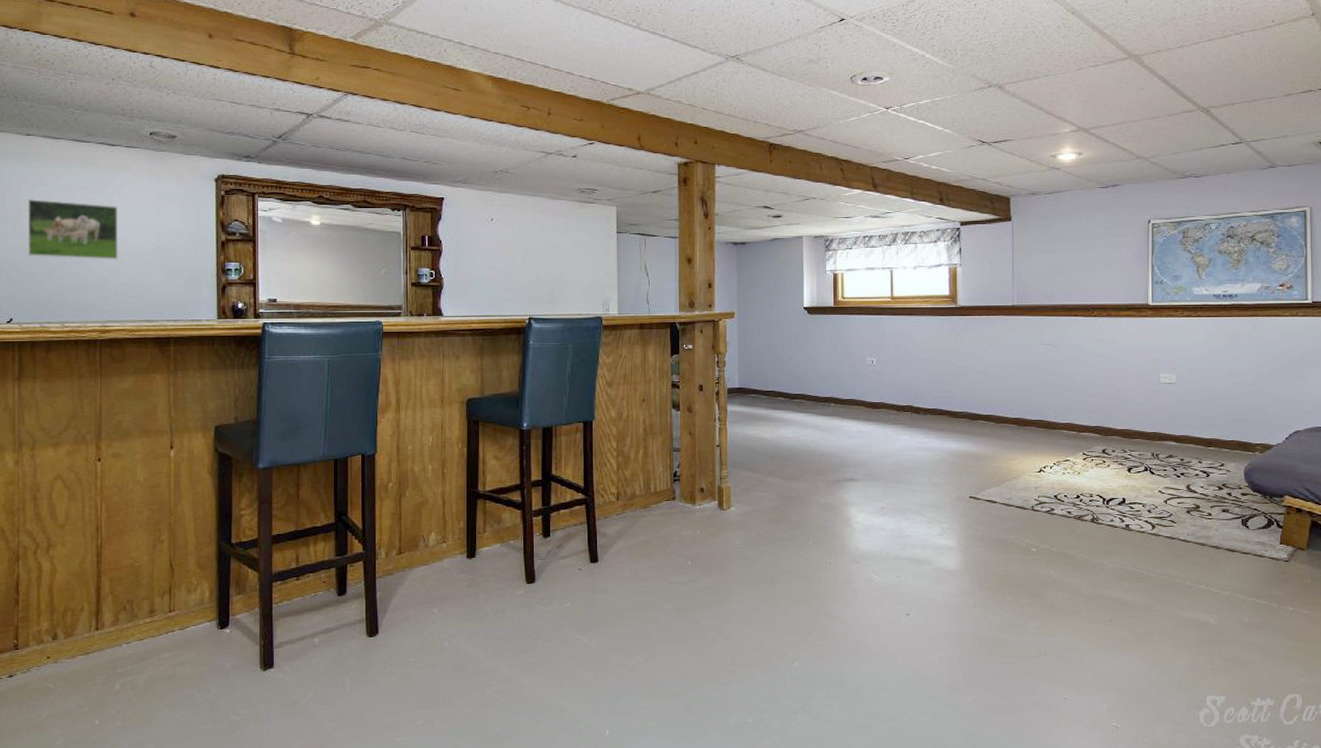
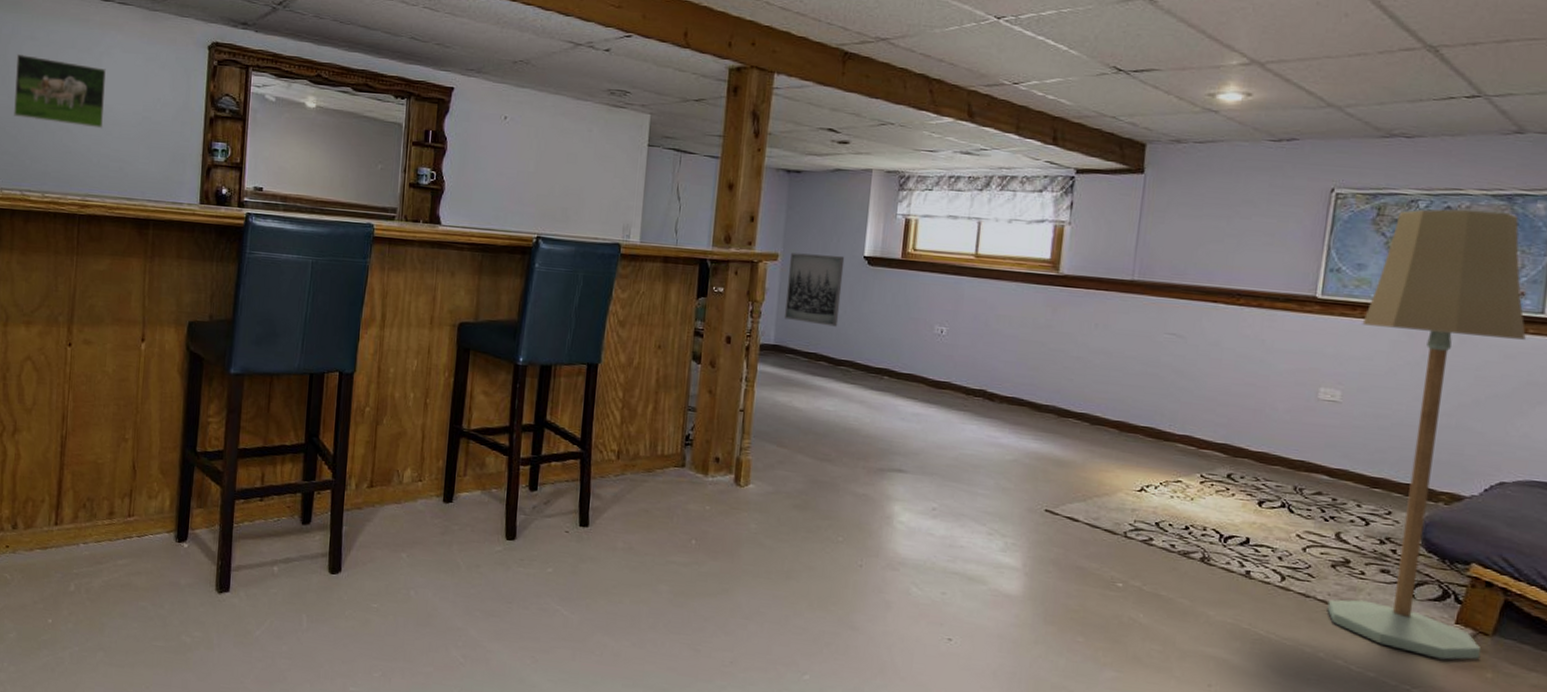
wall art: none [744,308,789,367] -> present [784,252,845,327]
floor lamp: none [1183,227,1301,573] -> present [1327,209,1526,660]

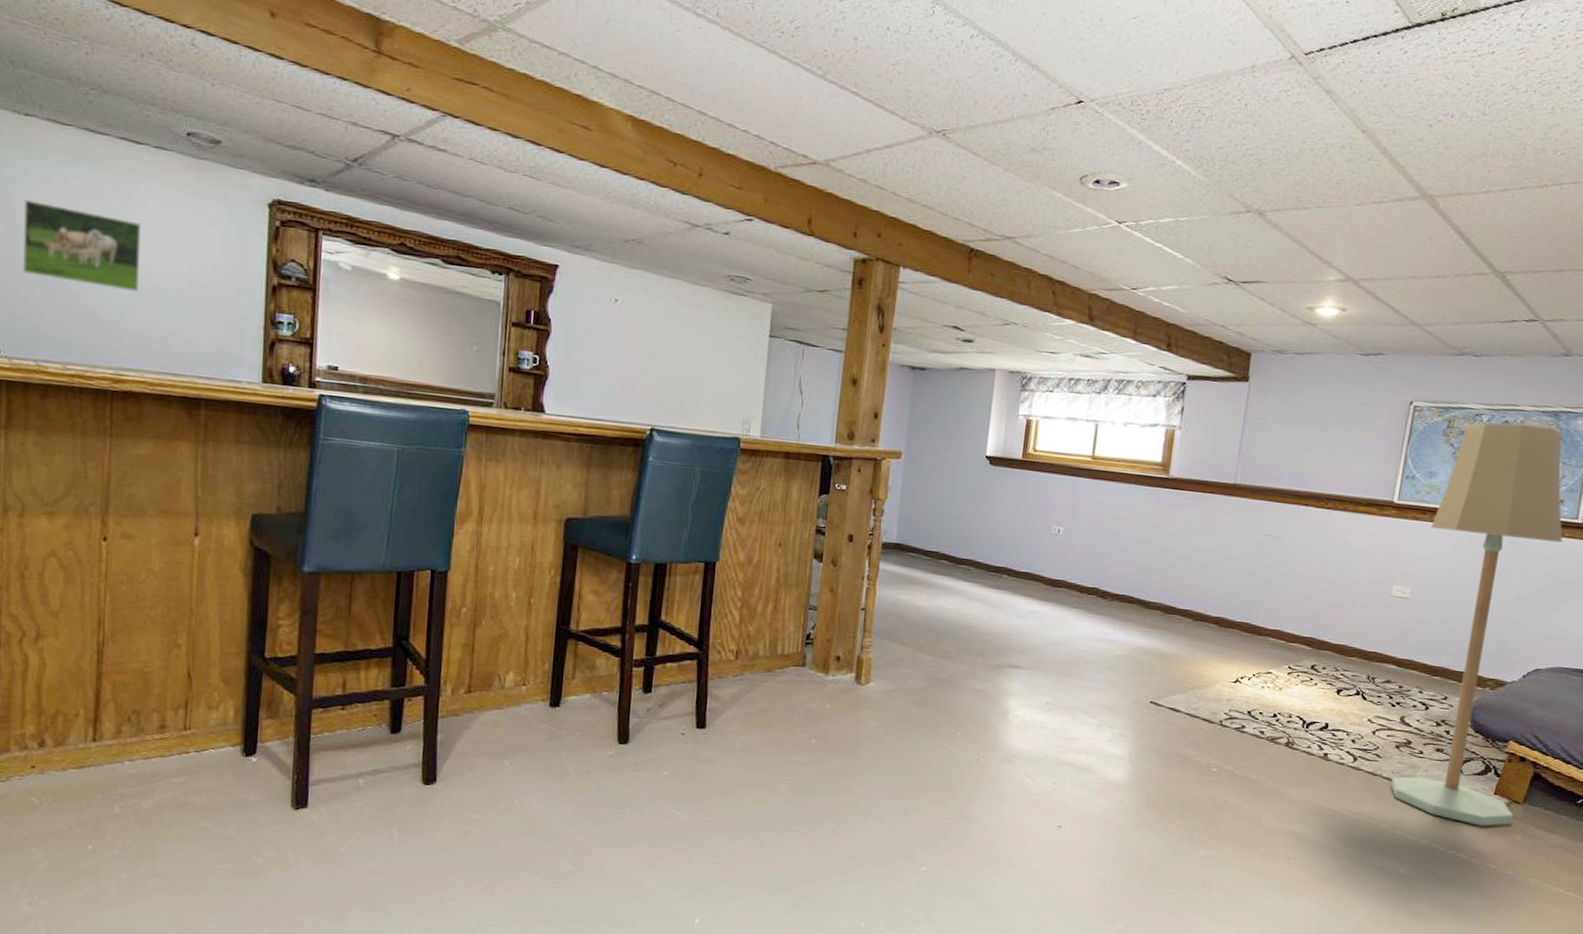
wall art: present [784,252,845,327] -> none [906,451,967,526]

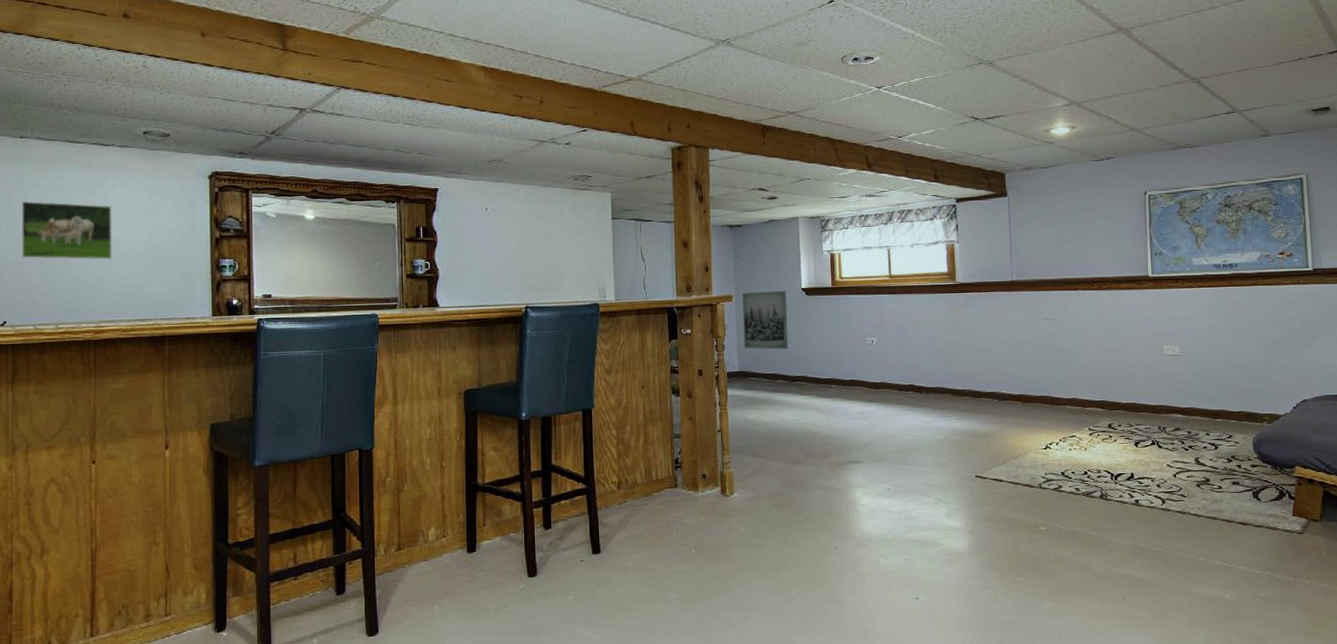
wall art: none [906,451,967,526] -> present [743,290,789,350]
floor lamp: present [1390,422,1563,826] -> none [1184,195,1315,546]

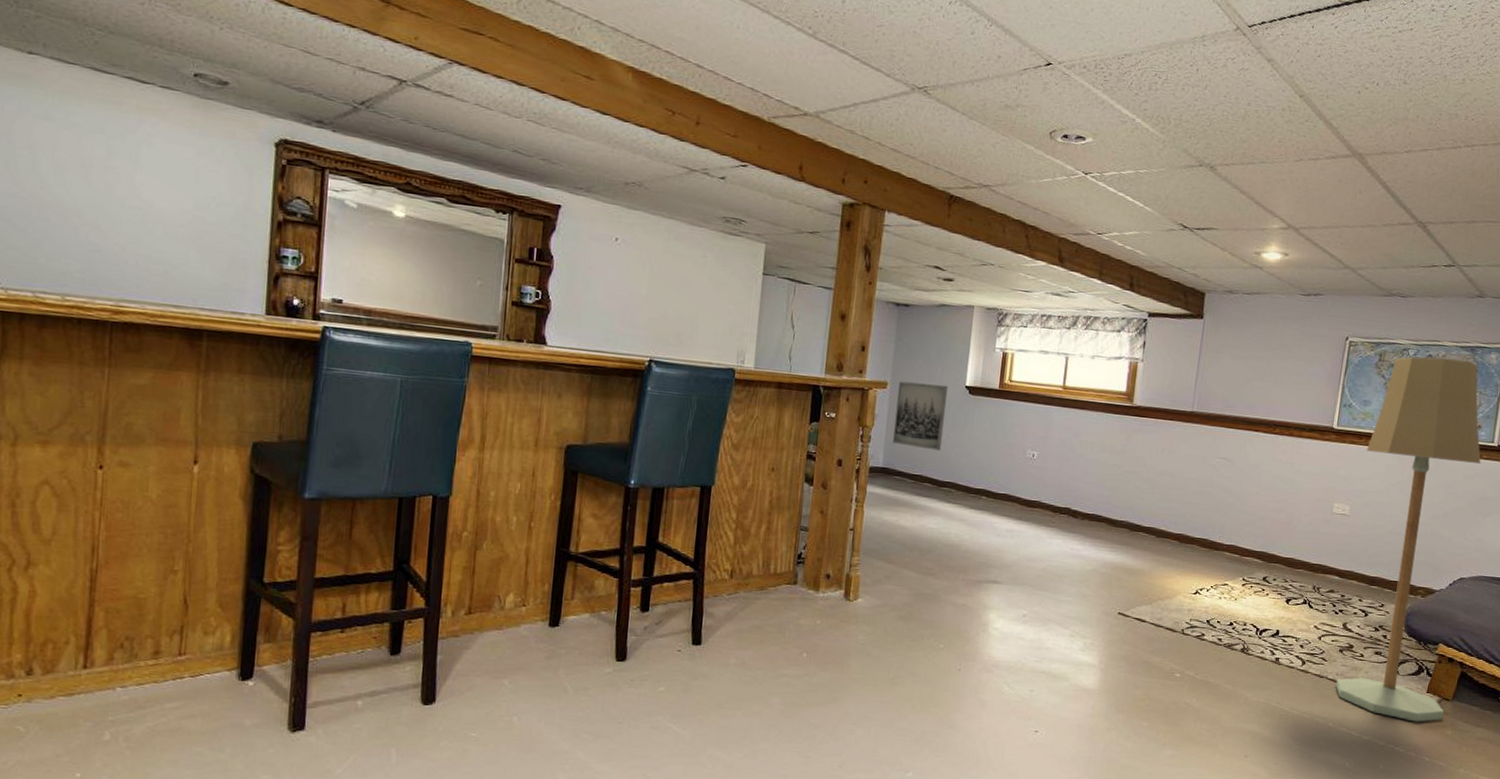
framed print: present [21,200,113,260] -> none [22,134,145,227]
floor lamp: none [1184,195,1315,546] -> present [1335,356,1481,722]

